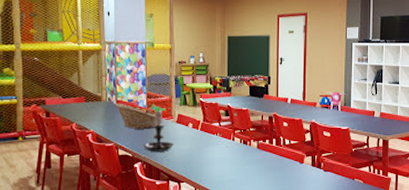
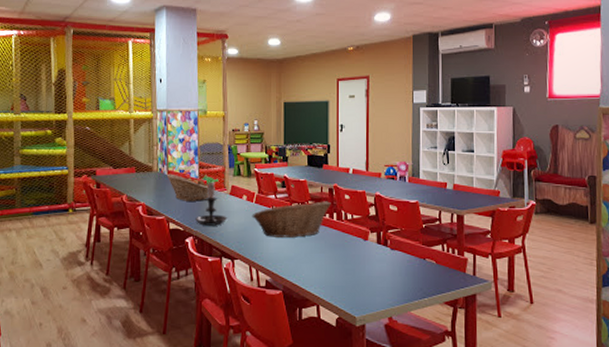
fruit basket: none [197,128,271,162] -> present [252,201,331,238]

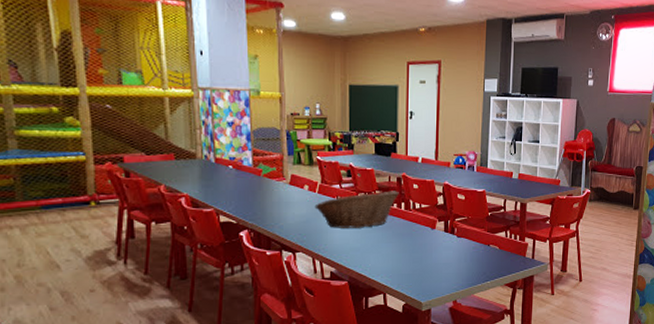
fruit basket: present [166,173,215,201] -> none [213,161,272,192]
candle holder: present [195,179,228,226] -> none [250,167,288,218]

